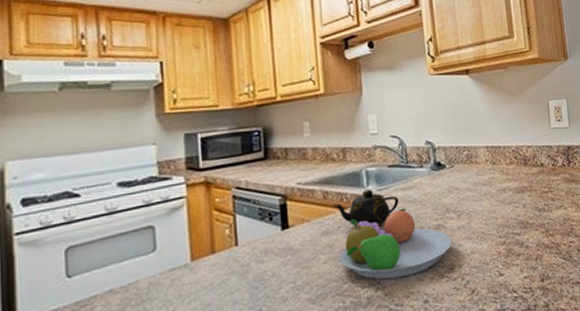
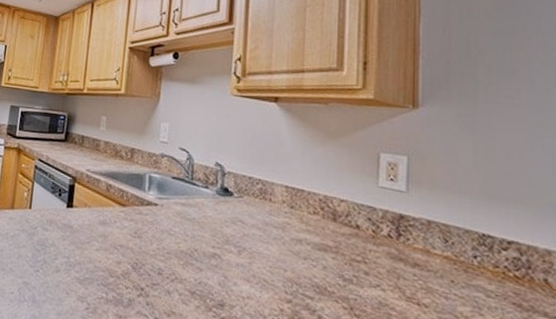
teapot: present [333,189,399,228] -> none [114,194,177,233]
fruit bowl: present [339,208,452,280] -> none [110,217,227,296]

